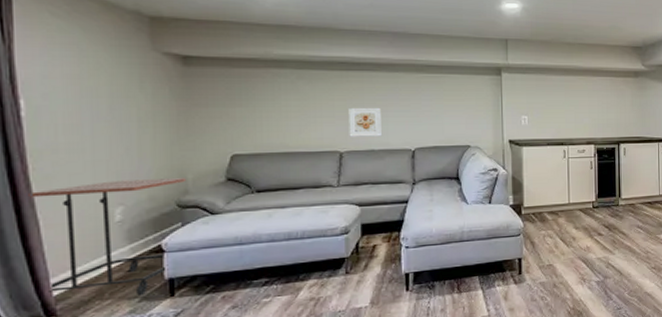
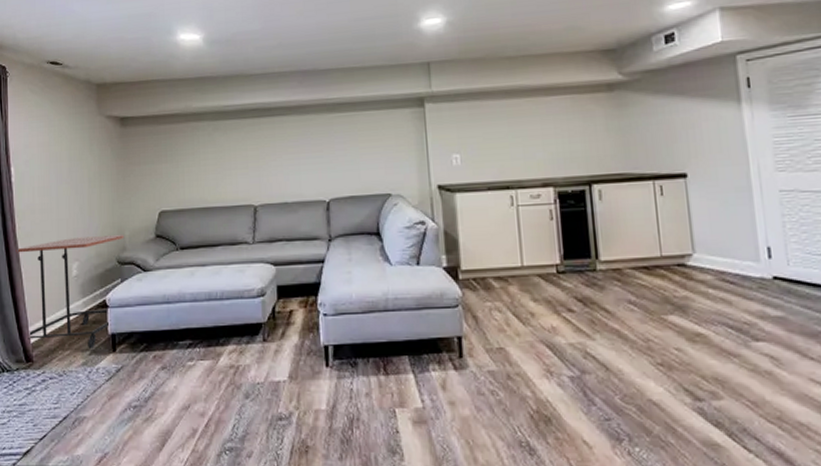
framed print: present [348,107,383,137] -> none [261,154,296,189]

